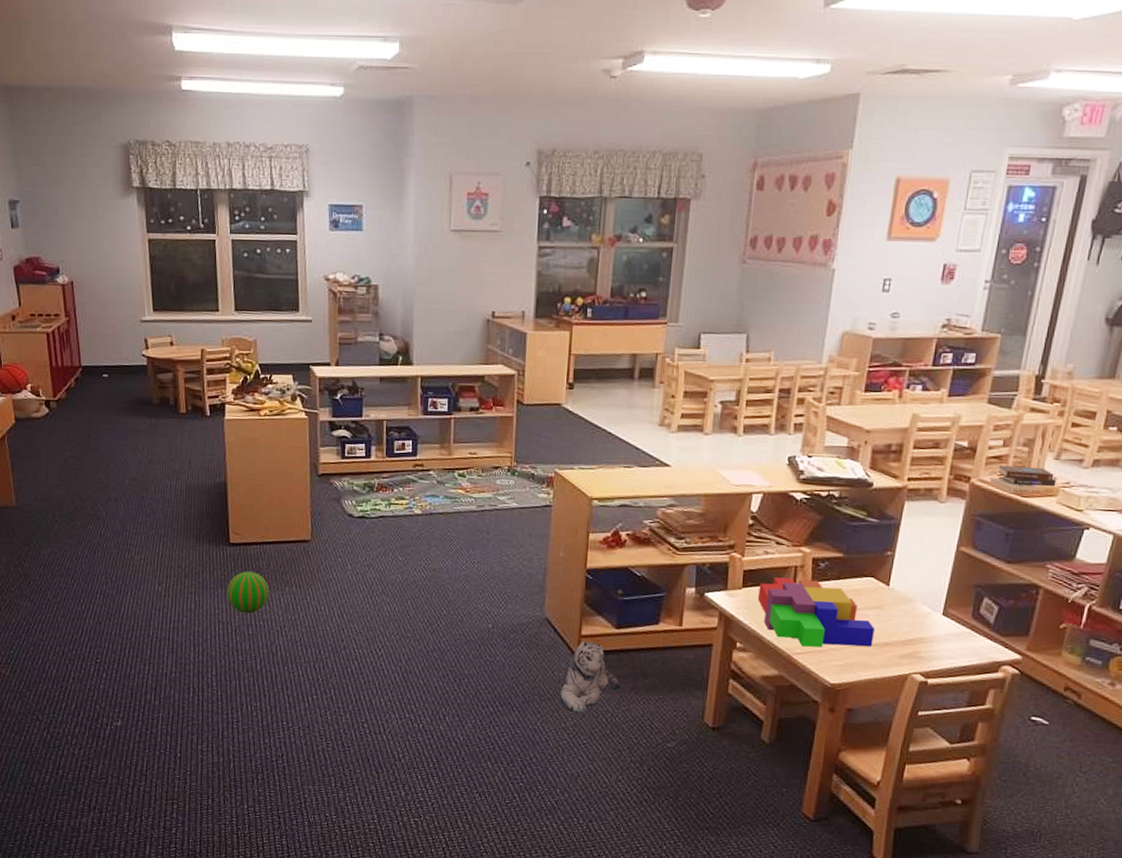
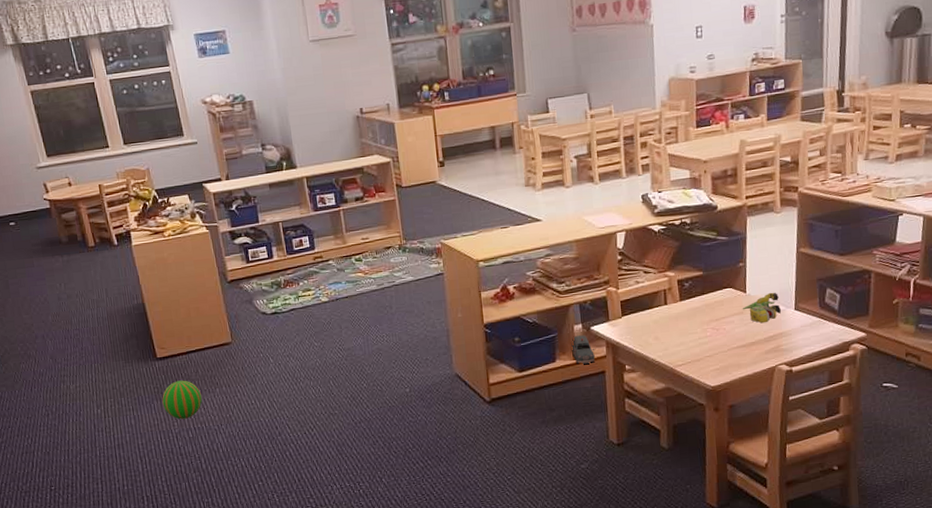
plush toy: present [560,641,621,712] -> none [480,388,532,454]
toy car: none [678,600,706,633] -> present [571,335,595,365]
toy blocks: present [757,577,875,648] -> none [636,299,741,358]
toy dinosaur: none [881,590,927,624] -> present [742,292,782,324]
books: present [989,465,1062,496] -> none [814,168,874,197]

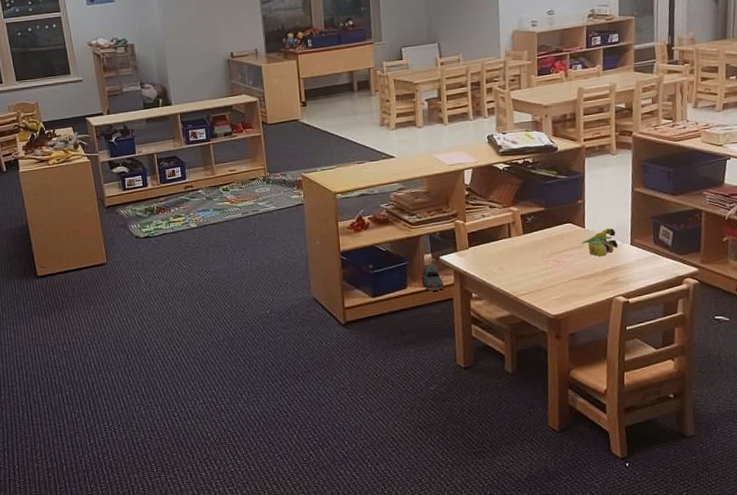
toy ball: present [162,380,203,420] -> none [40,297,78,334]

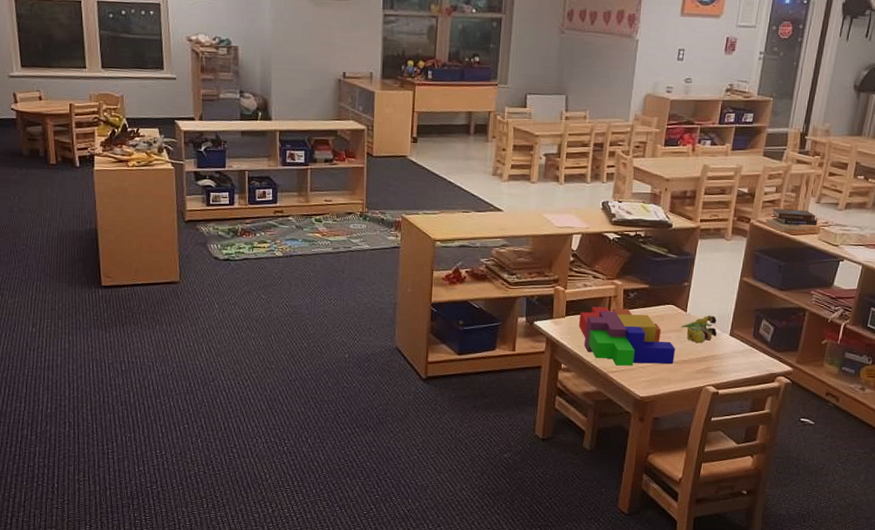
toy car: present [421,264,444,292] -> none [511,328,535,357]
toy blocks: none [482,232,581,288] -> present [578,307,675,366]
books: none [647,116,703,141] -> present [765,208,822,234]

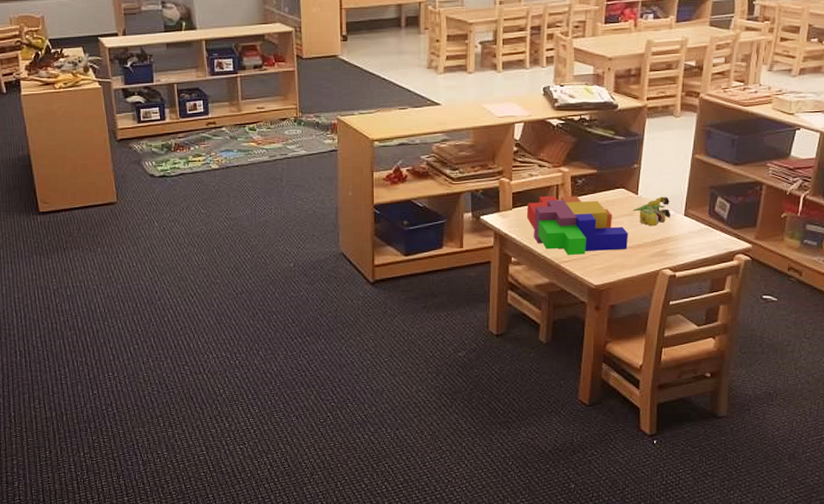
books: present [765,208,822,234] -> none [715,79,775,106]

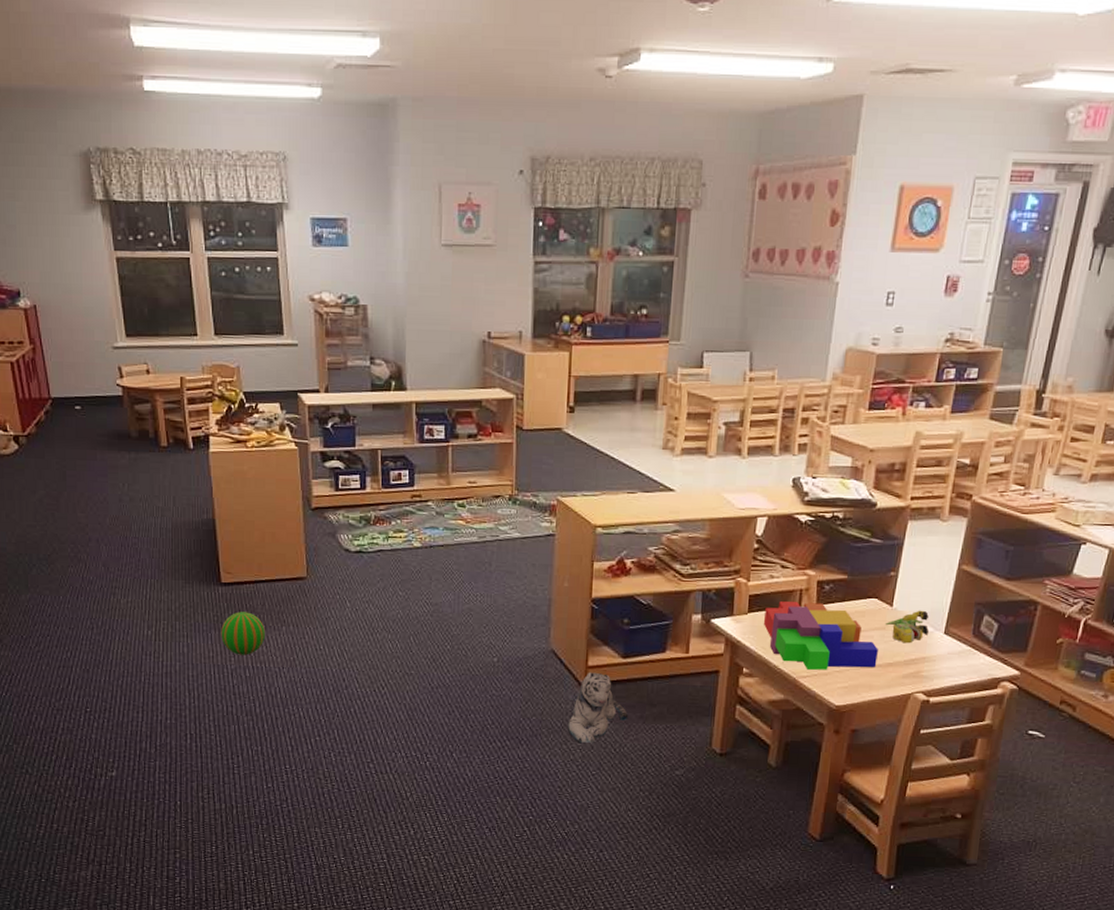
toy ball: none [42,237,83,276] -> present [221,611,266,655]
plush toy: none [361,270,414,335] -> present [568,672,629,744]

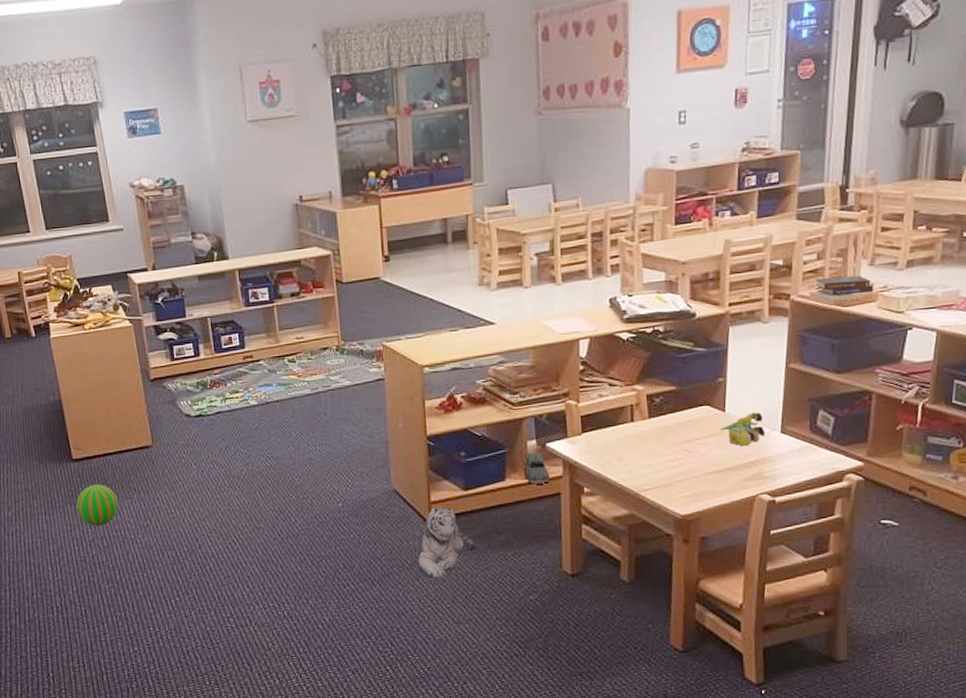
toy car: none [684,627,712,660] -> present [523,452,550,485]
toy blocks: present [763,601,878,670] -> none [598,416,717,482]
books: none [990,482,1060,512] -> present [808,275,880,307]

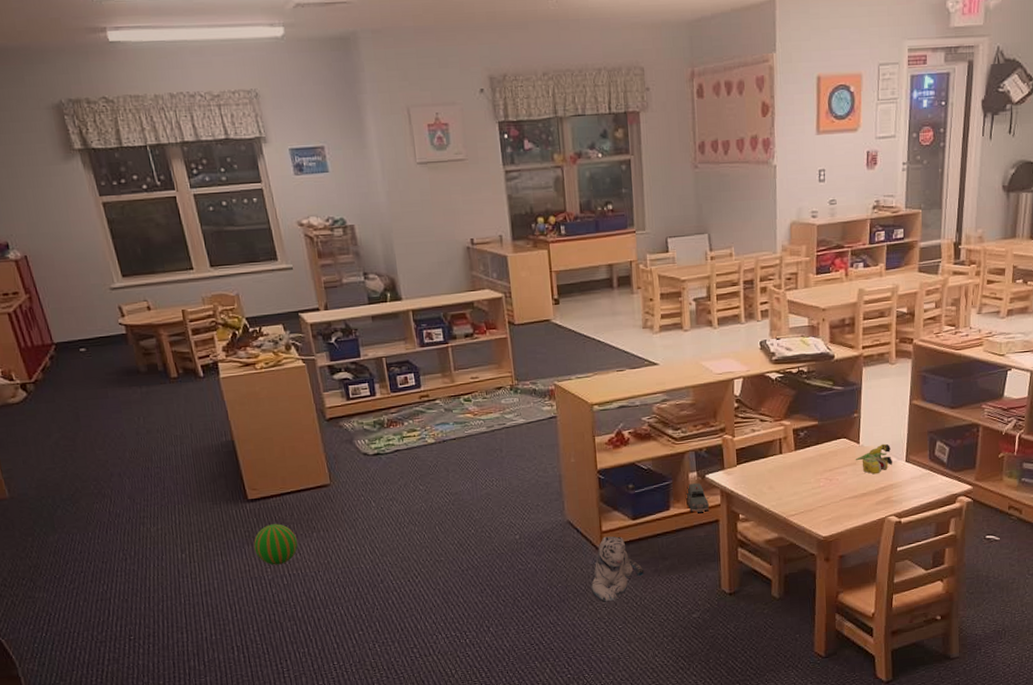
books: present [808,275,880,307] -> none [928,322,986,350]

